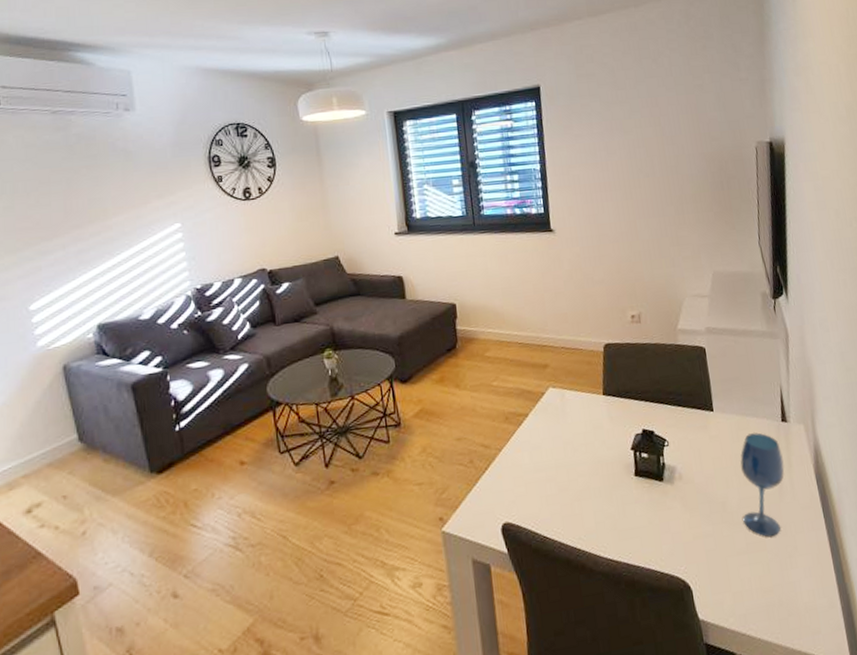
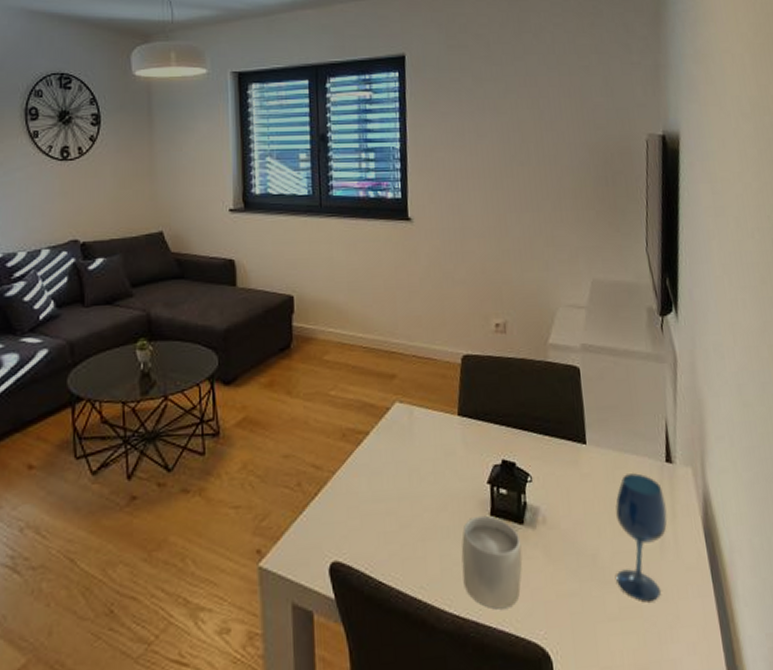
mug: none [611,476,664,552] -> present [461,515,523,610]

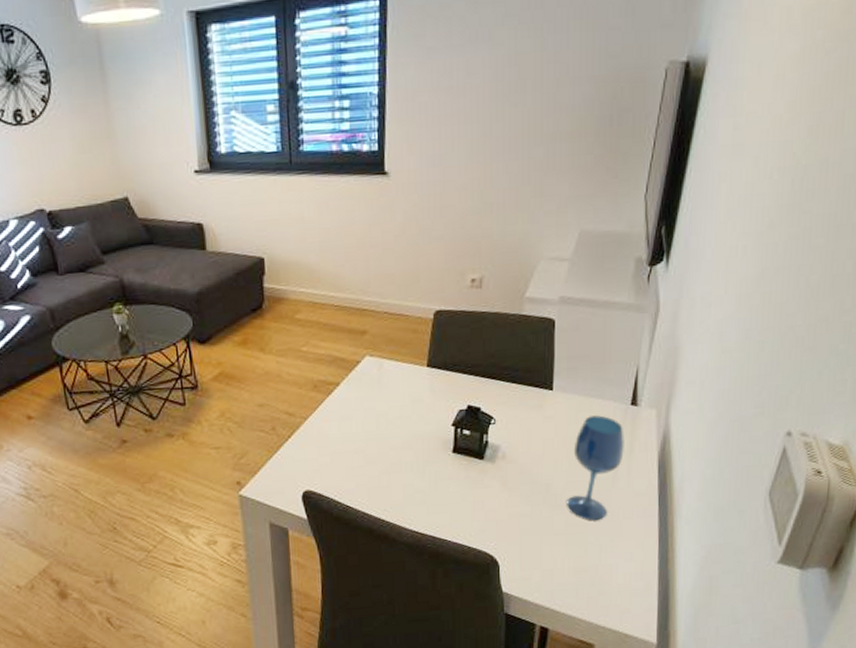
mug: present [461,515,523,610] -> none [423,452,480,527]

